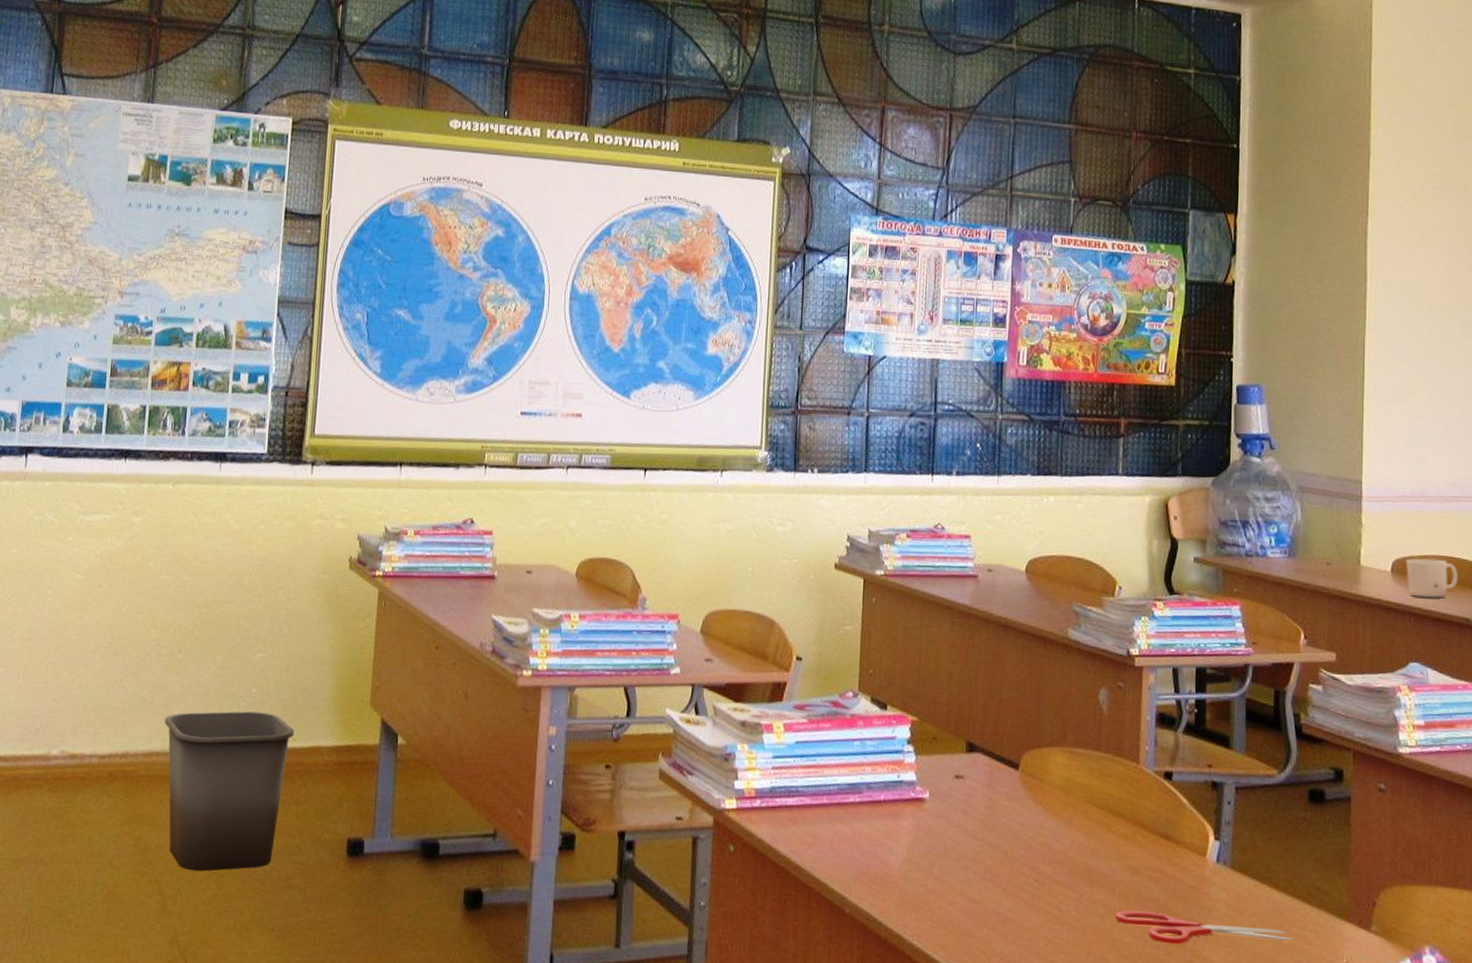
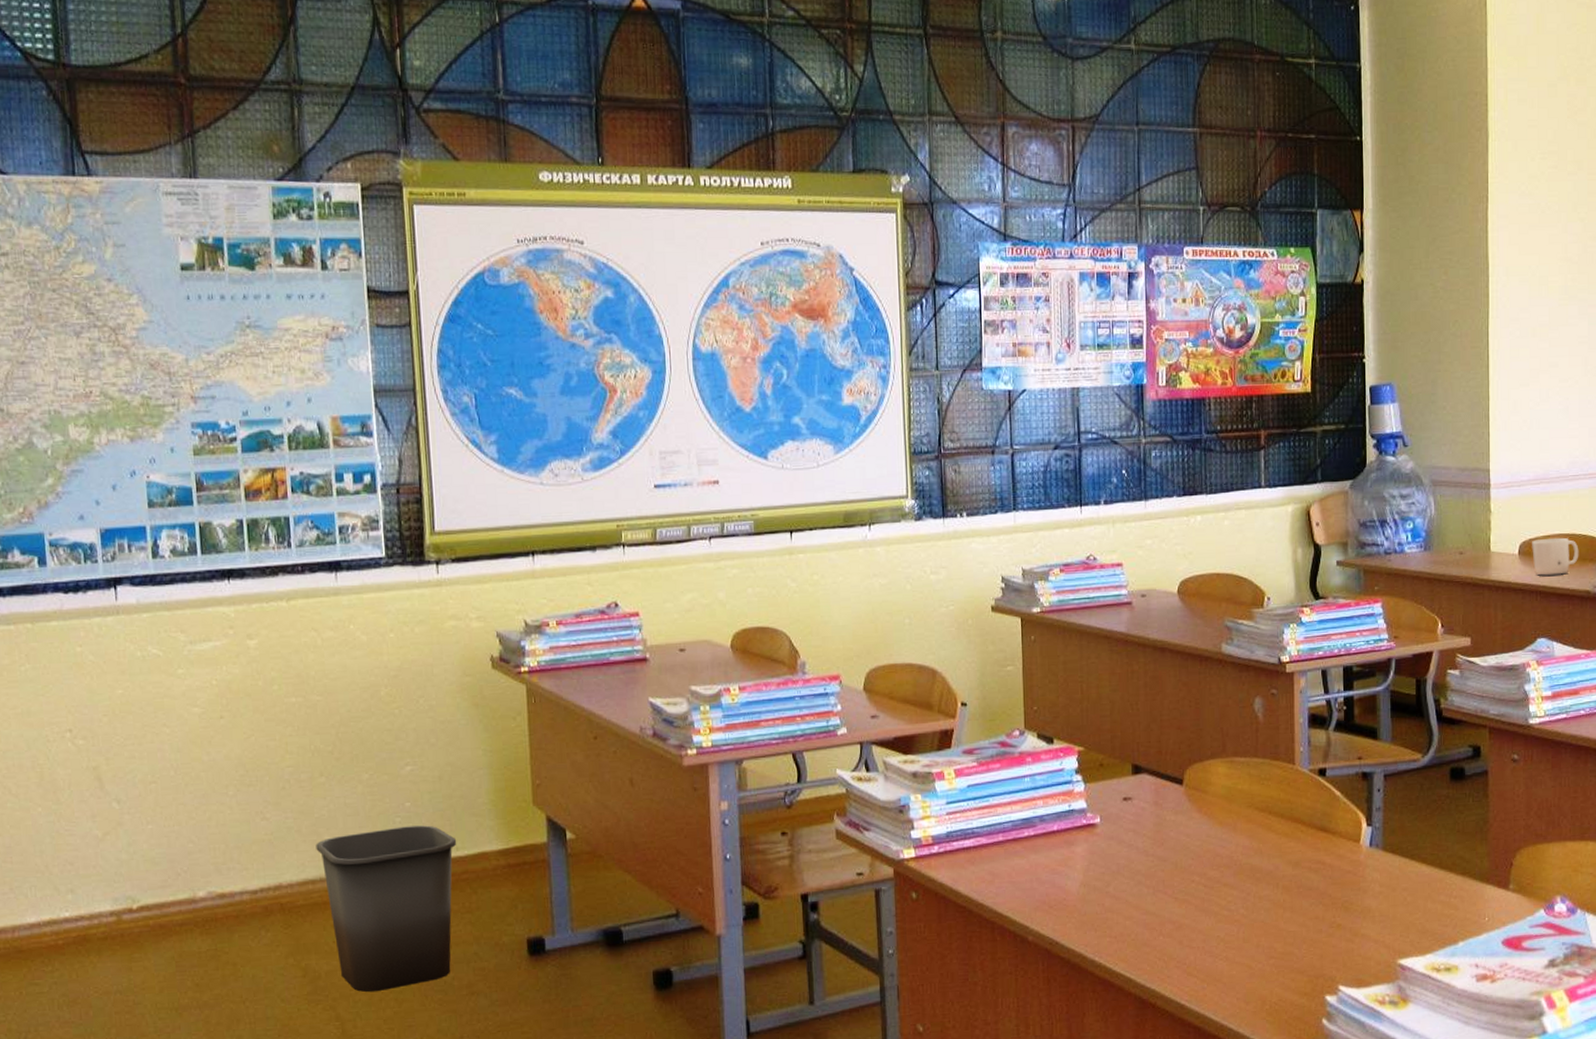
scissors: present [1116,910,1293,945] -> none [1280,899,1440,927]

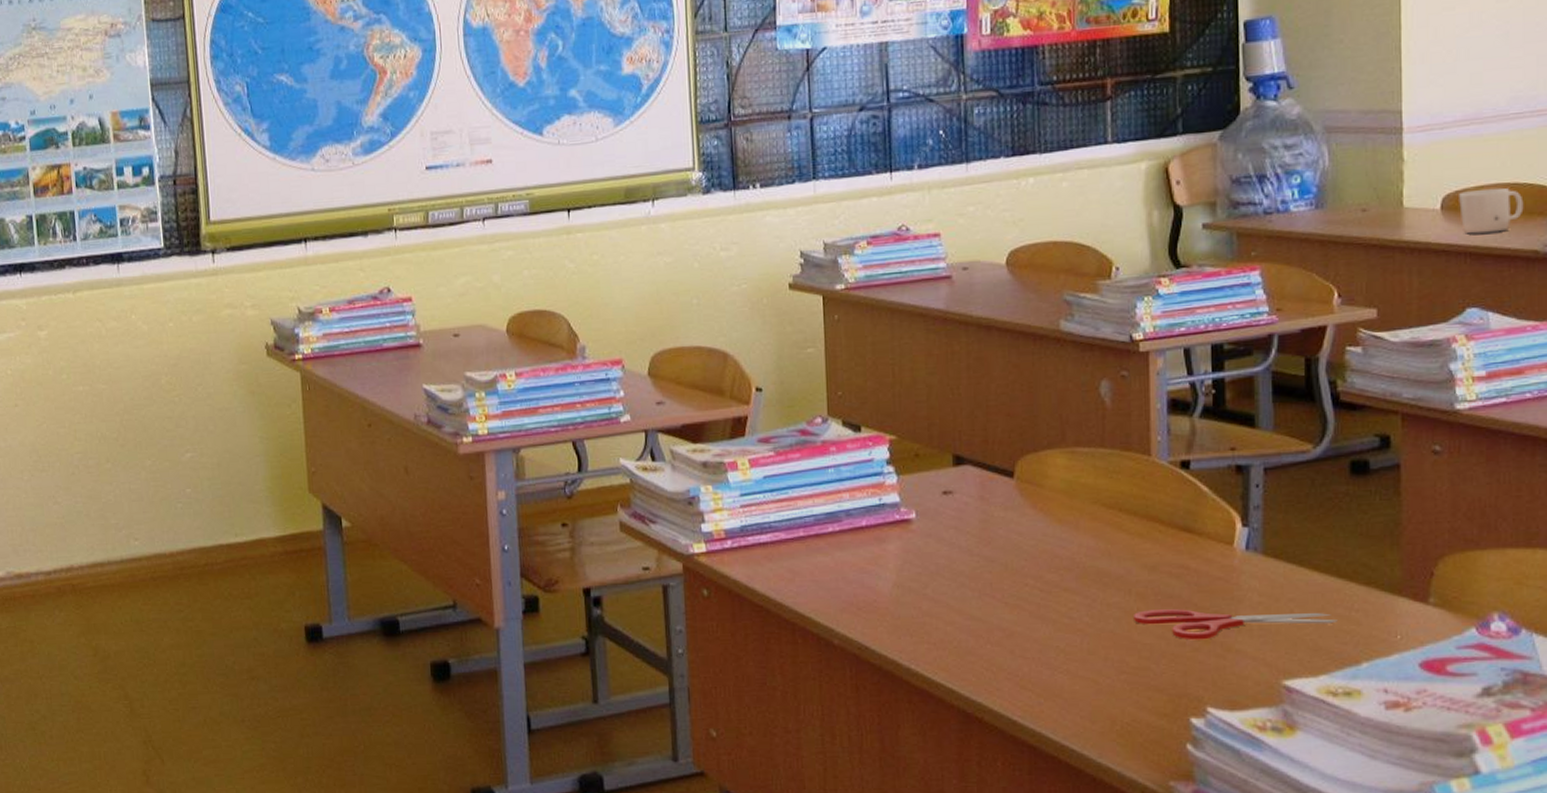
waste bin: present [315,825,457,992] -> none [103,511,236,672]
scissors: none [1280,899,1440,927] -> present [1134,609,1337,641]

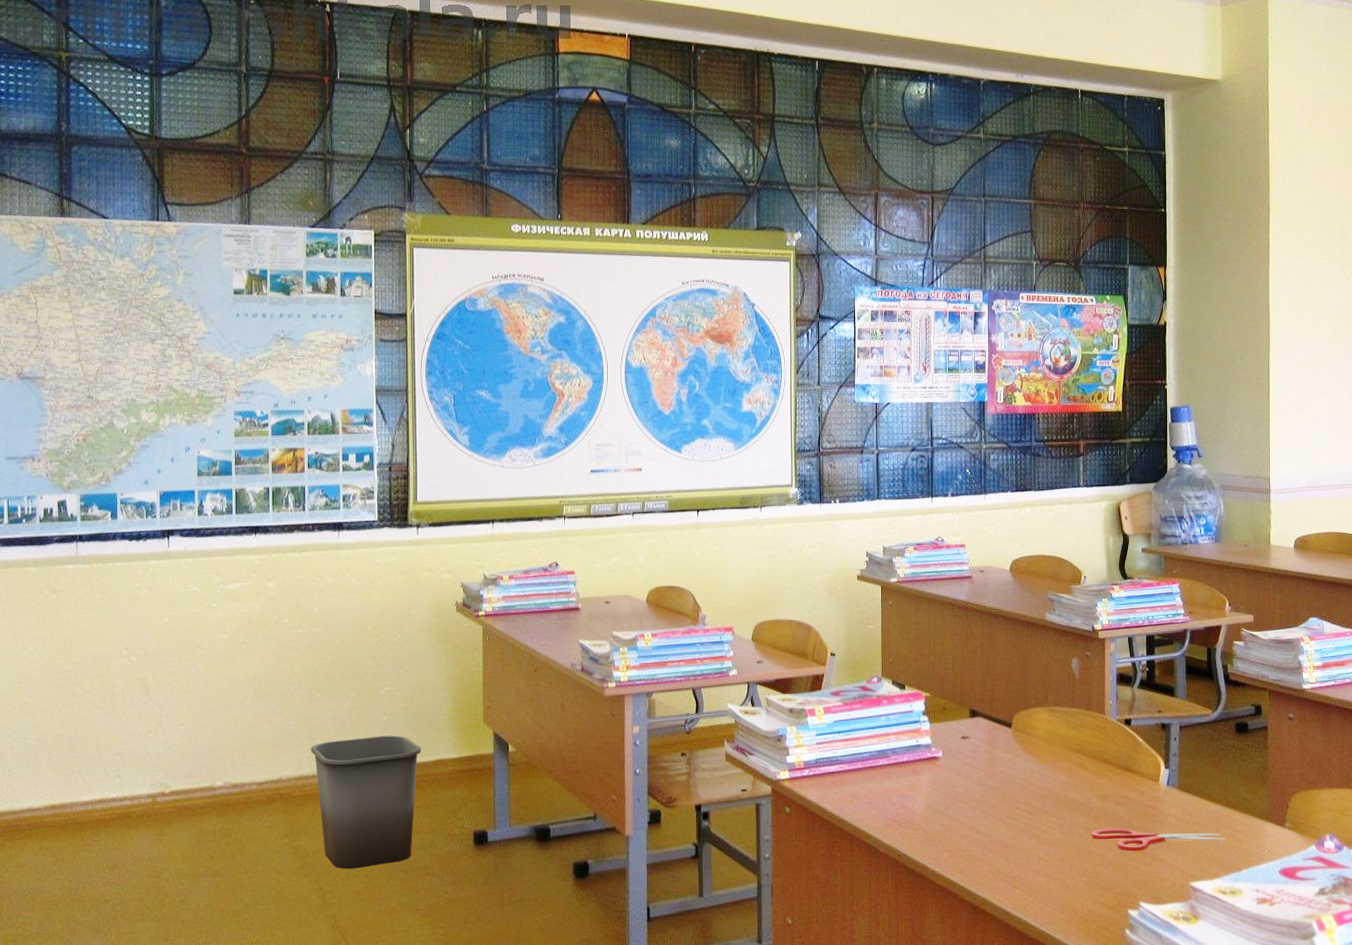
waste bin: none [103,511,236,672] -> present [311,735,422,869]
mug: present [1459,187,1524,234] -> none [1305,535,1345,566]

